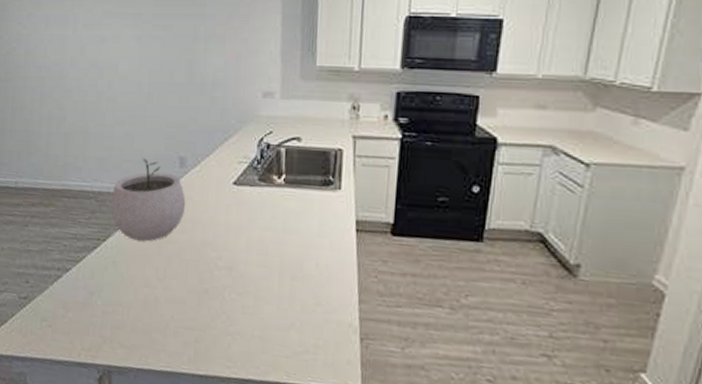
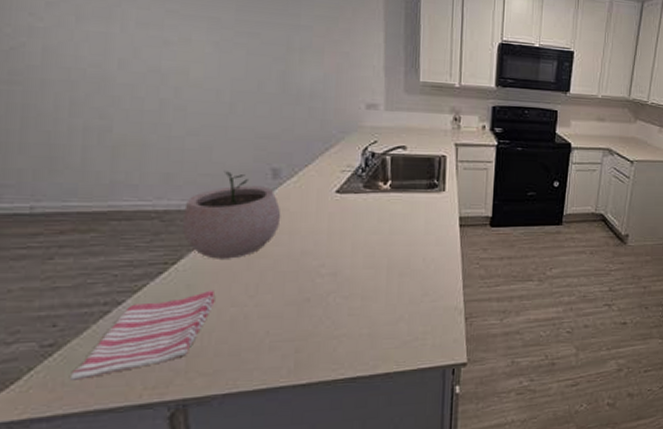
dish towel: none [36,268,133,332] -> present [70,290,215,380]

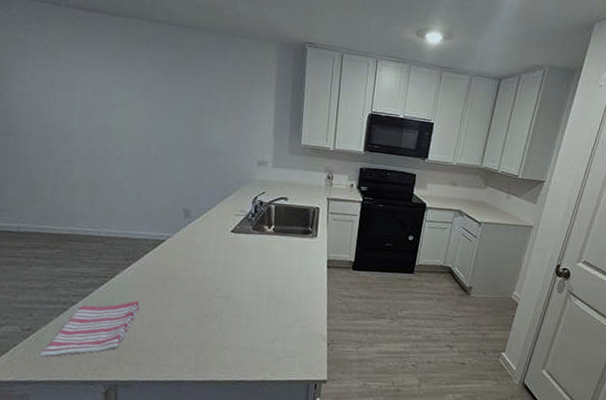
plant pot: present [183,171,281,259] -> none [118,209,190,278]

